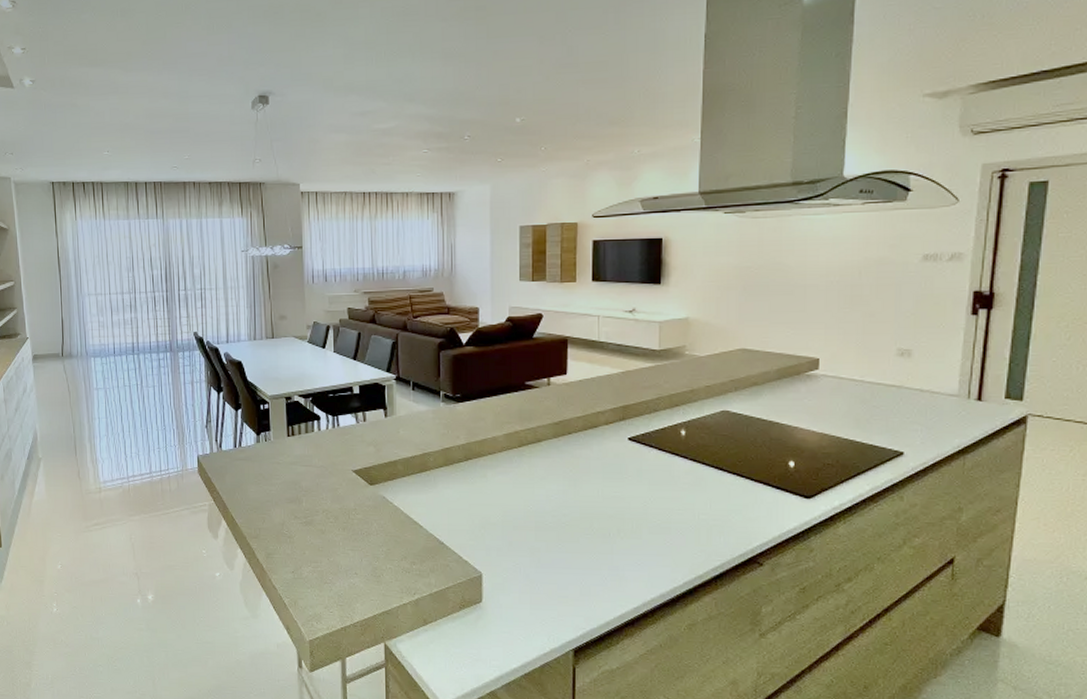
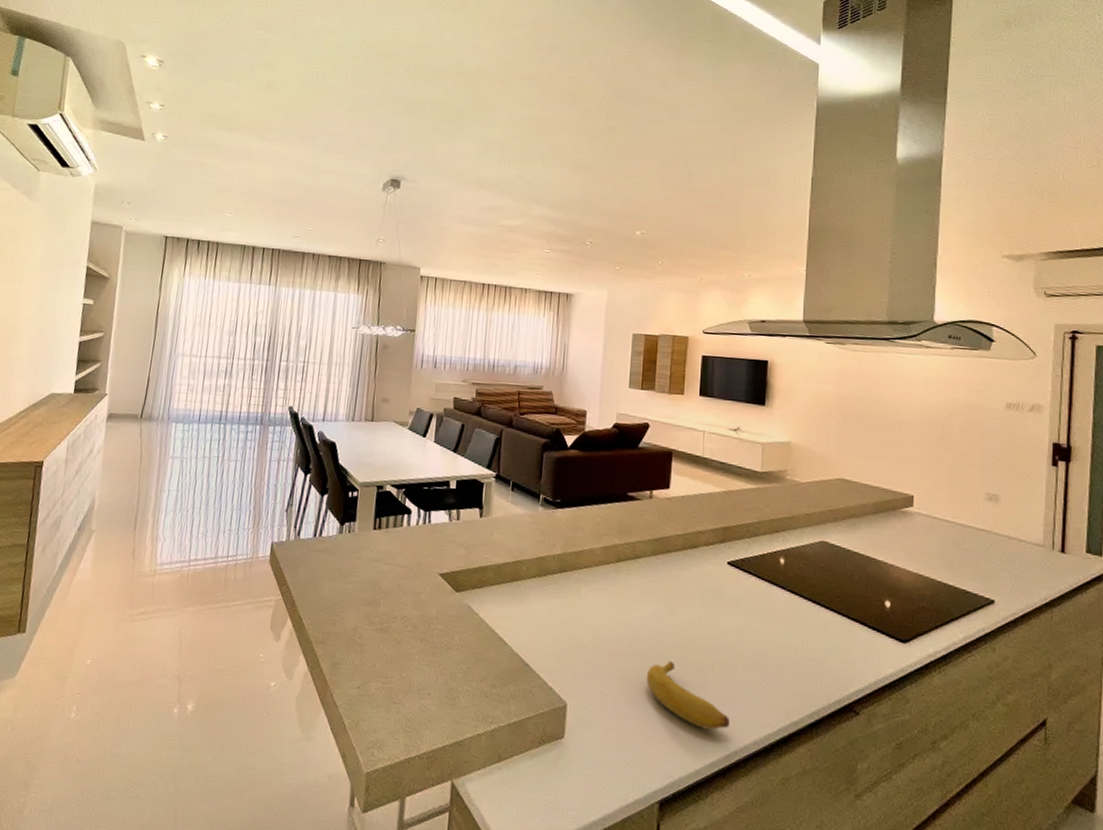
banana: none [554,531,636,587] -> present [646,661,730,730]

